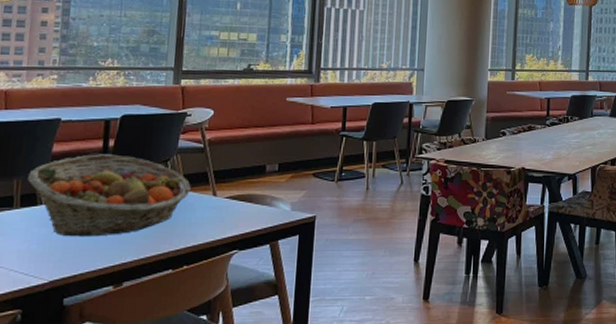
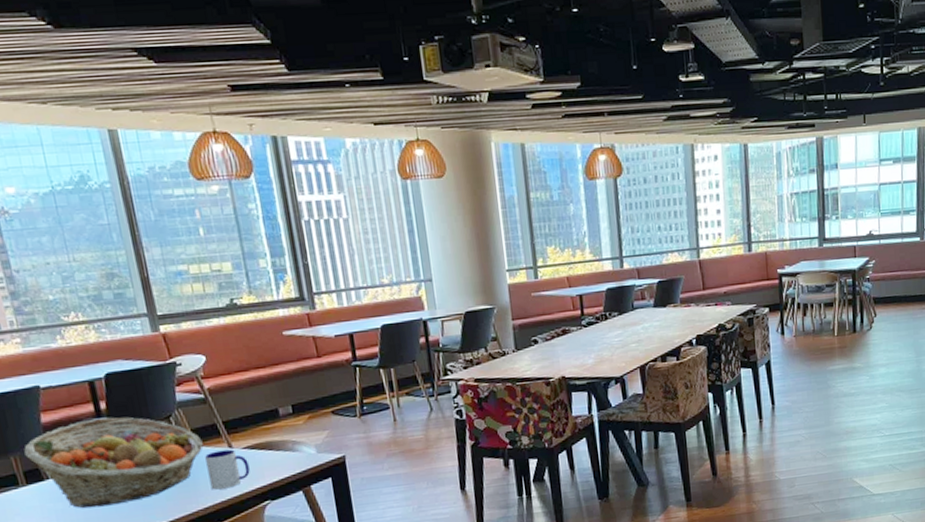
mug: none [187,197,227,234] -> present [205,449,250,490]

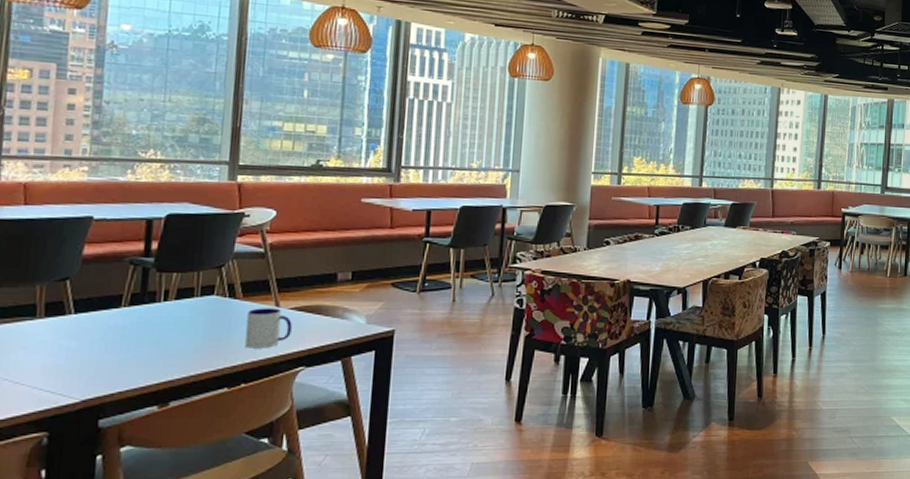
fruit basket: present [24,417,204,508] -> none [53,258,250,351]

